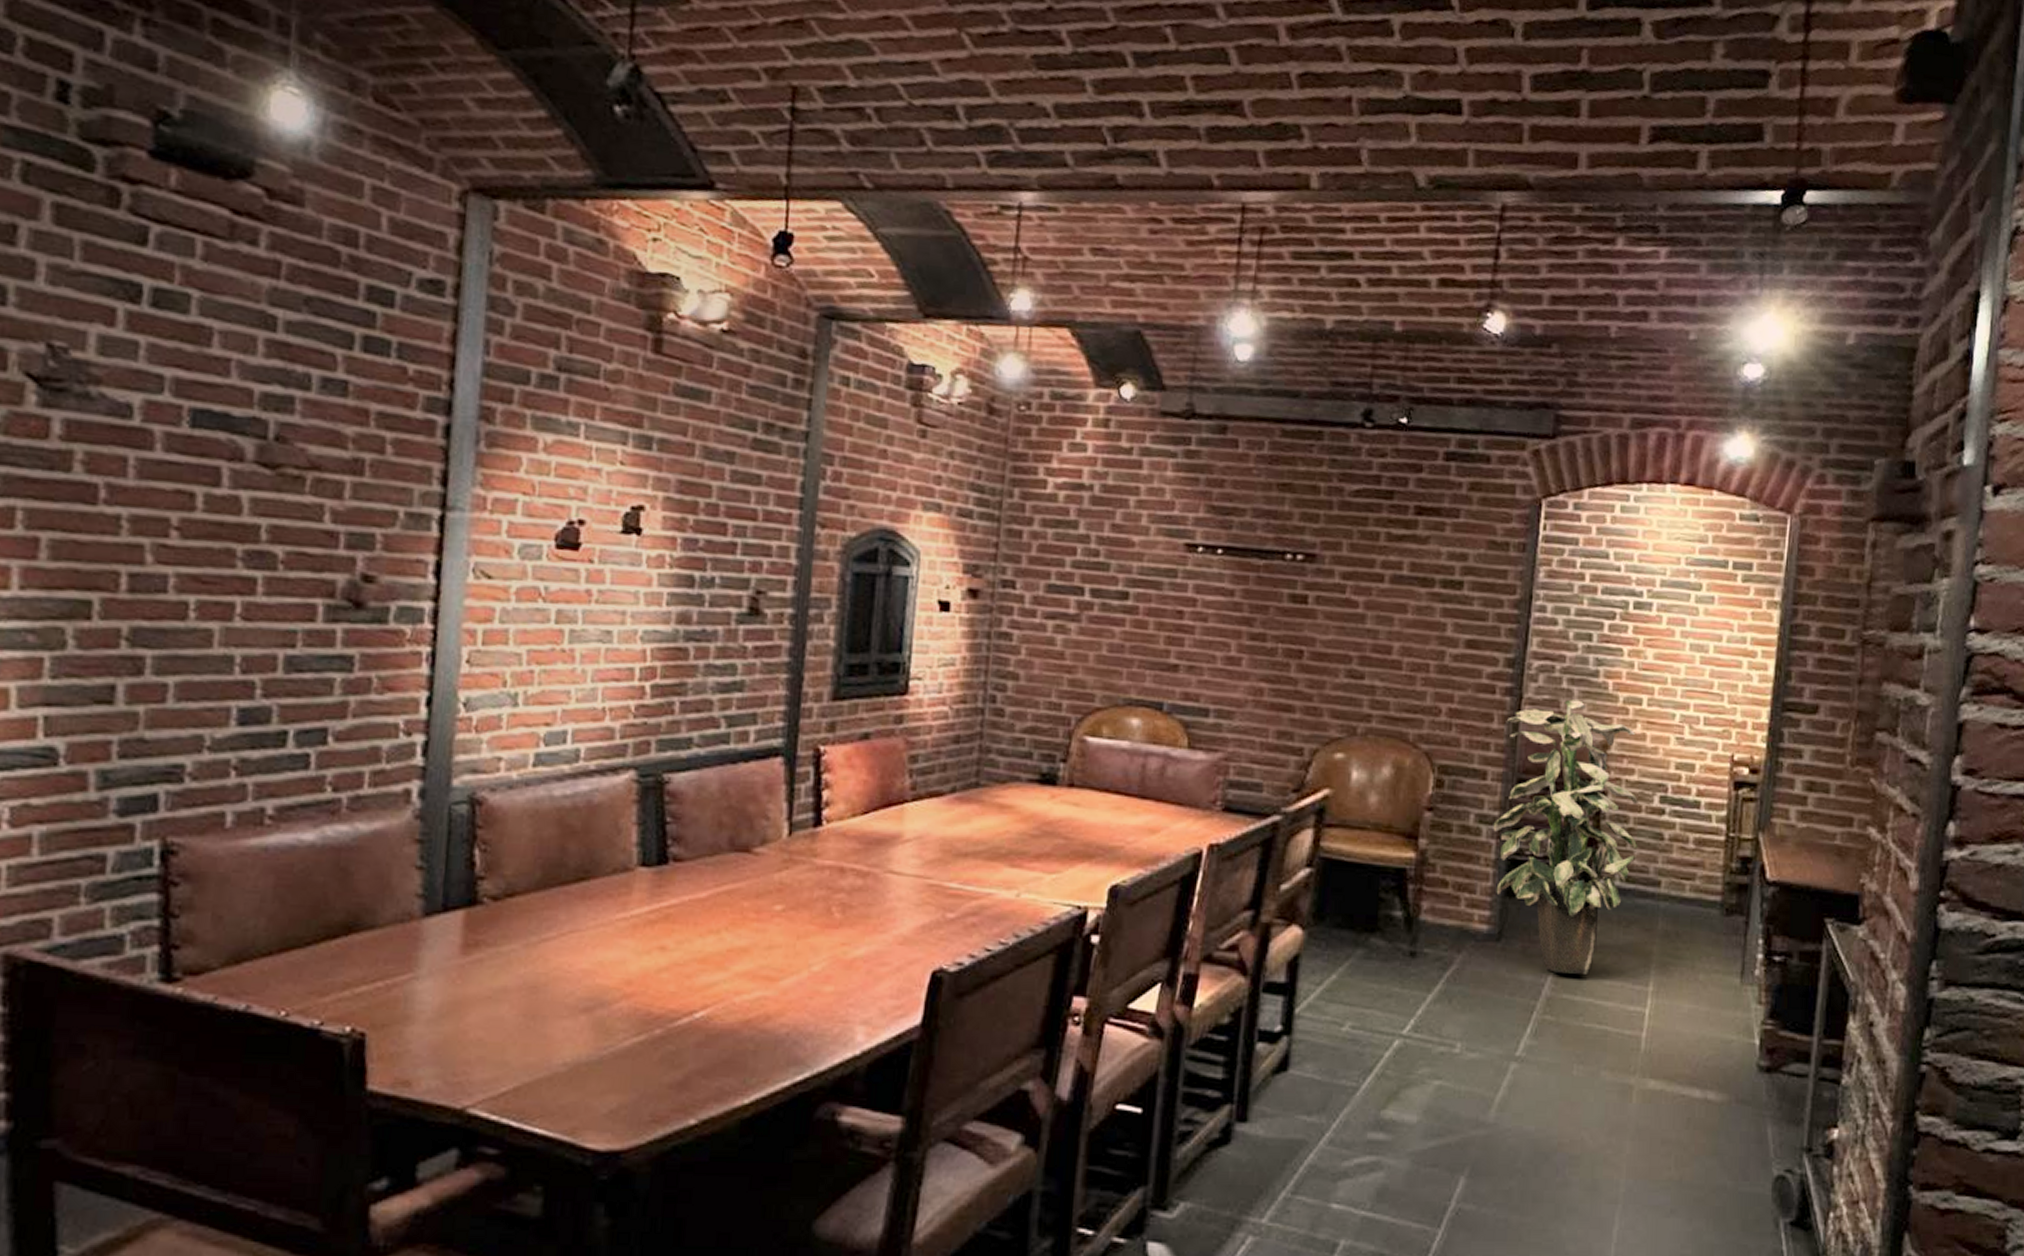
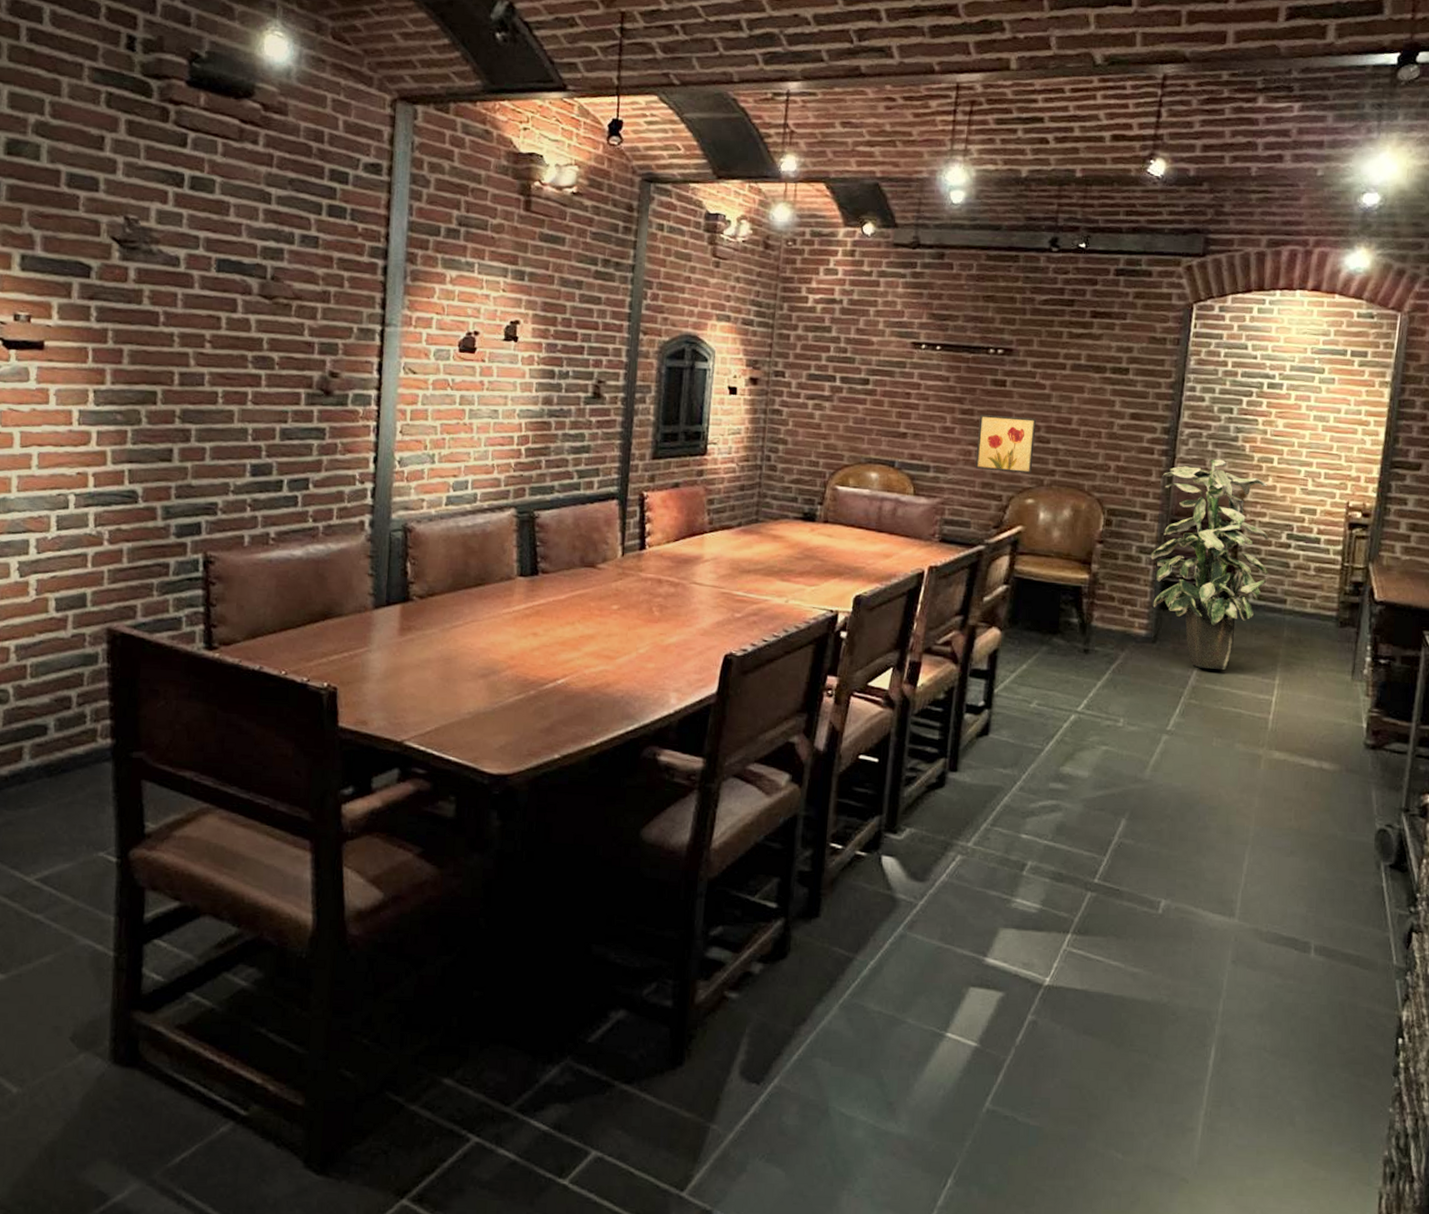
wall art: none [1268,640,1347,719] -> present [975,414,1037,474]

